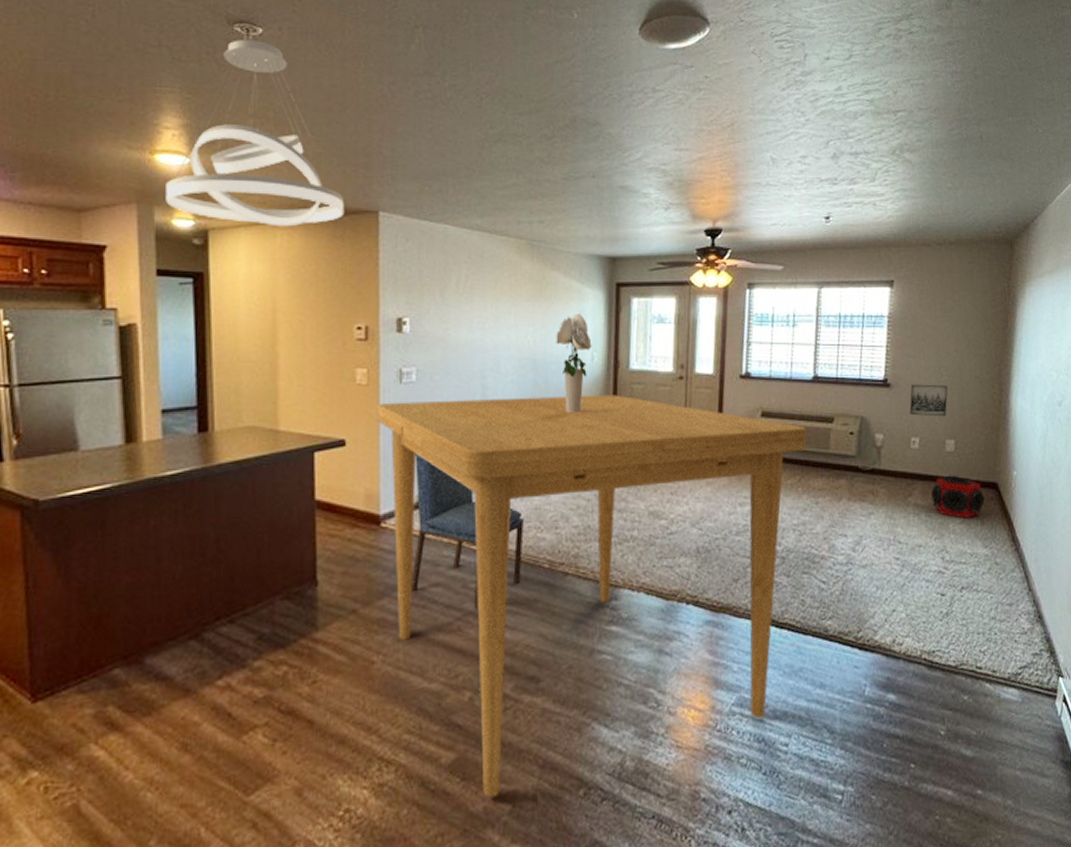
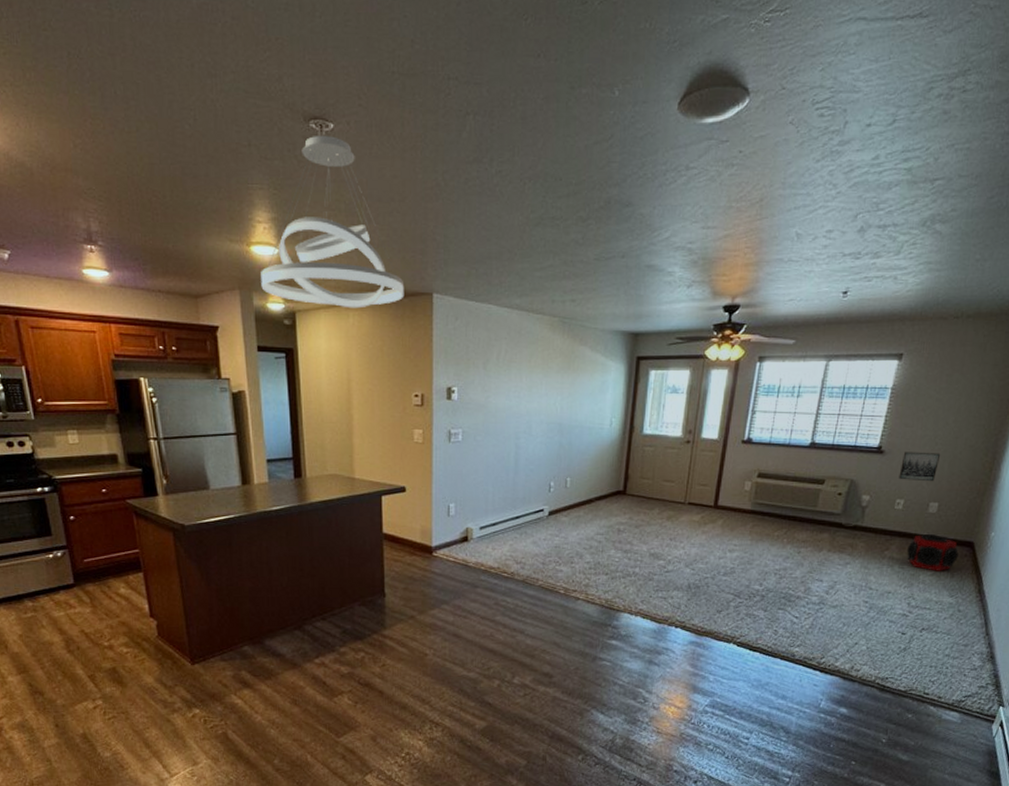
dining table: present [377,395,807,798] -> none [431,455,798,755]
dining chair: present [411,453,525,609] -> none [455,499,546,621]
bouquet: present [556,313,592,412] -> none [580,383,612,469]

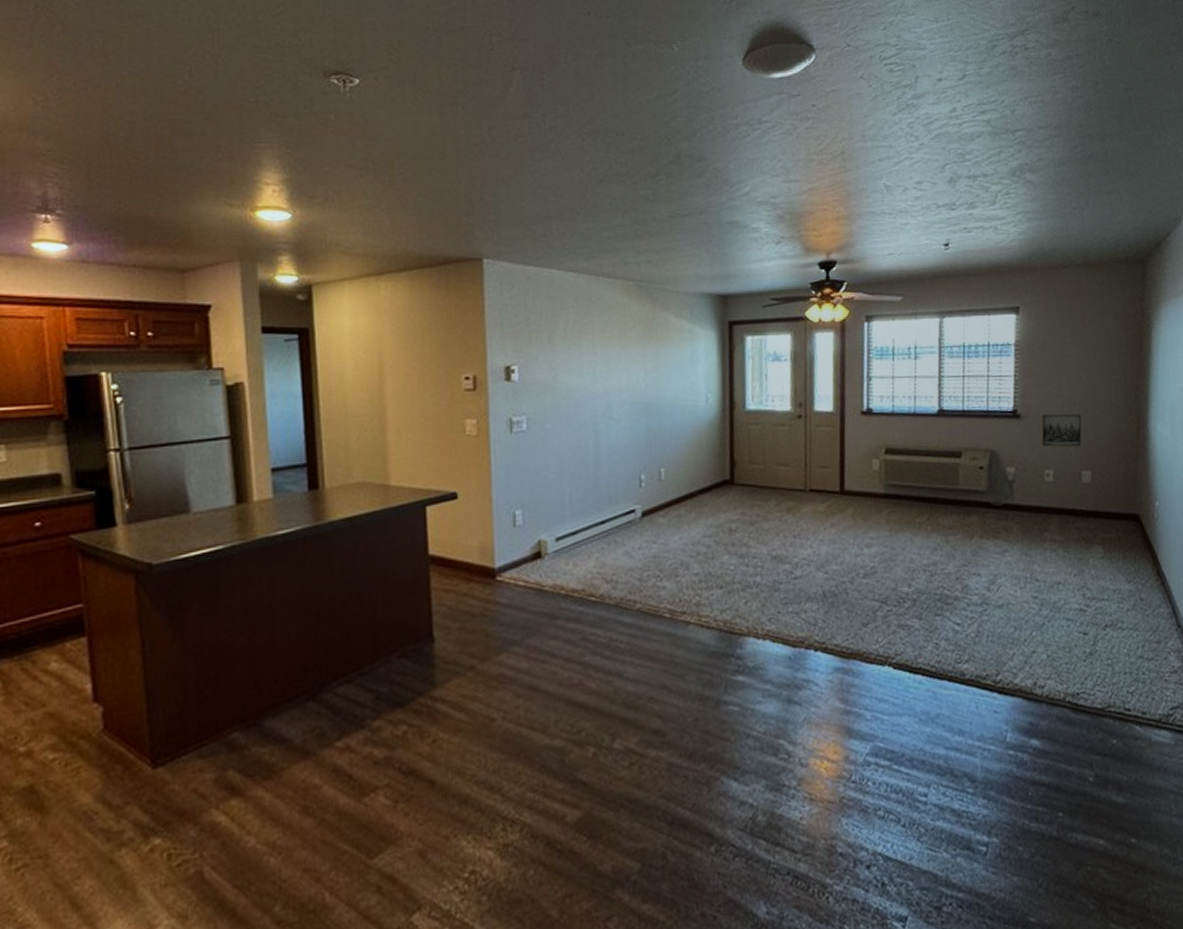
pendant light: present [261,135,404,309] -> none [268,90,448,279]
speaker: present [906,533,959,571] -> none [1068,507,1126,553]

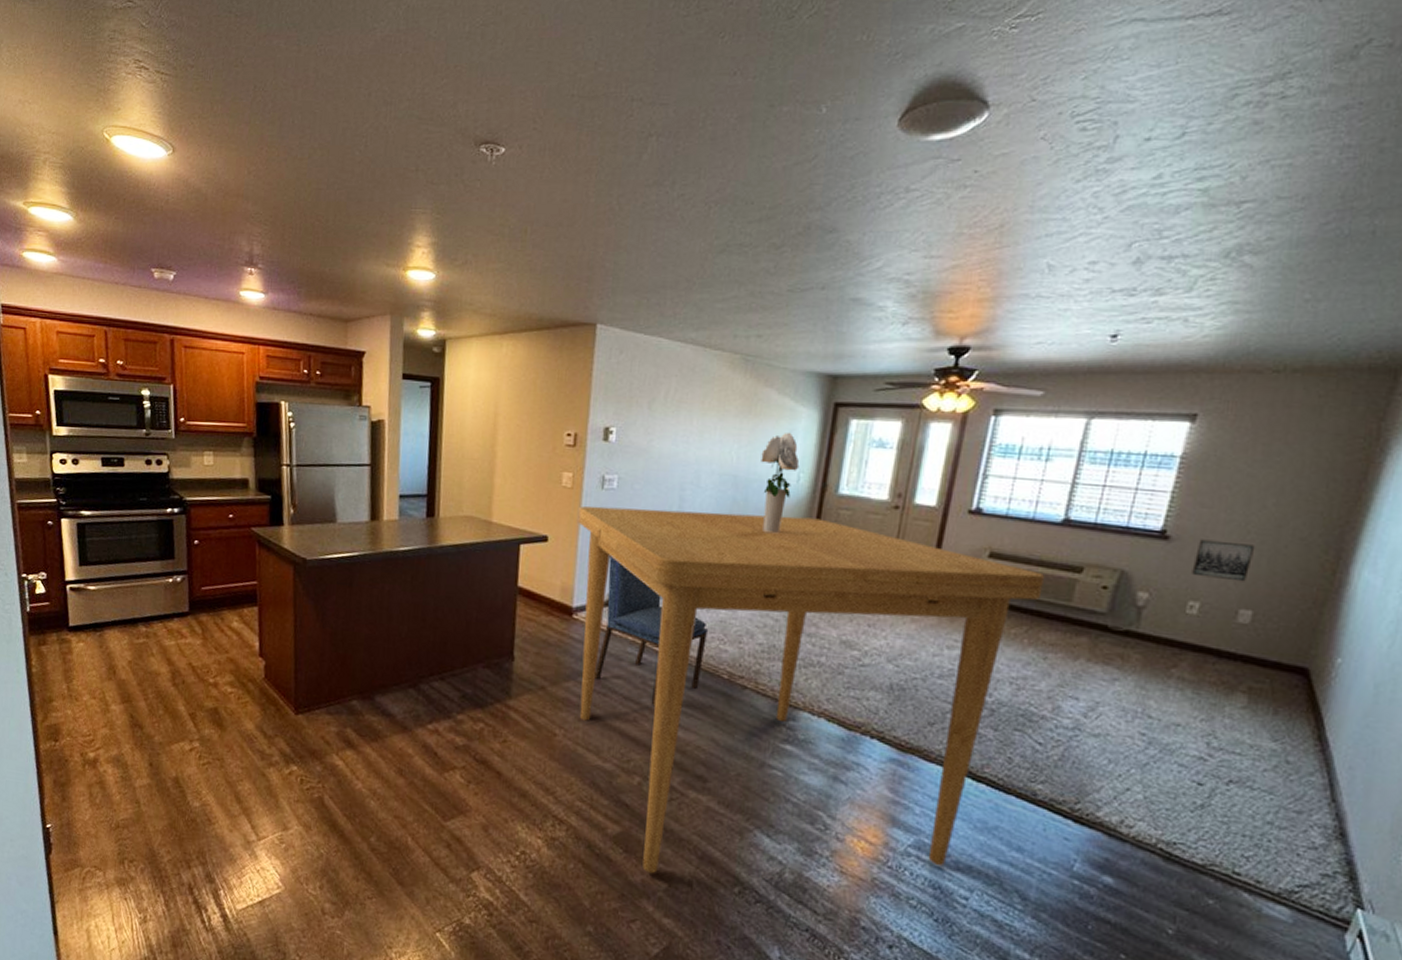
dining table: none [488,436,934,857] -> present [578,506,1046,874]
dining chair: none [528,504,644,662] -> present [594,555,709,705]
bouquet: none [668,353,706,457] -> present [761,432,800,533]

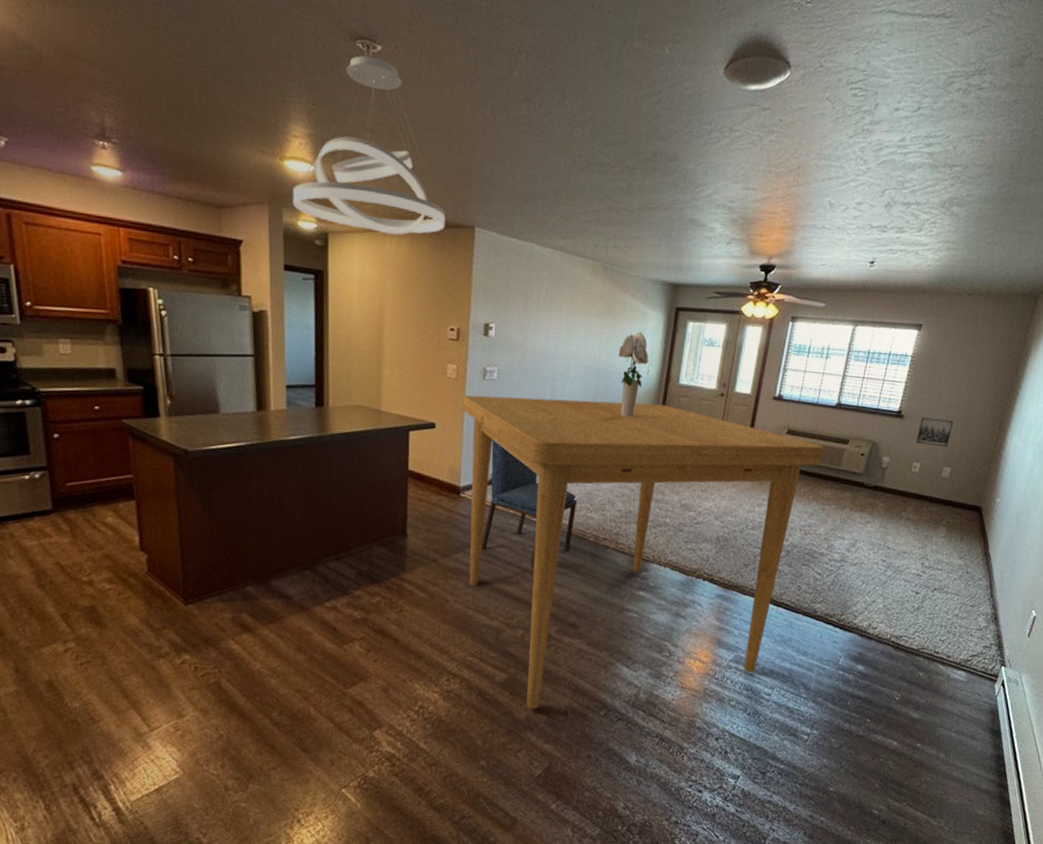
pendant light: none [413,159,566,338] -> present [293,55,446,235]

